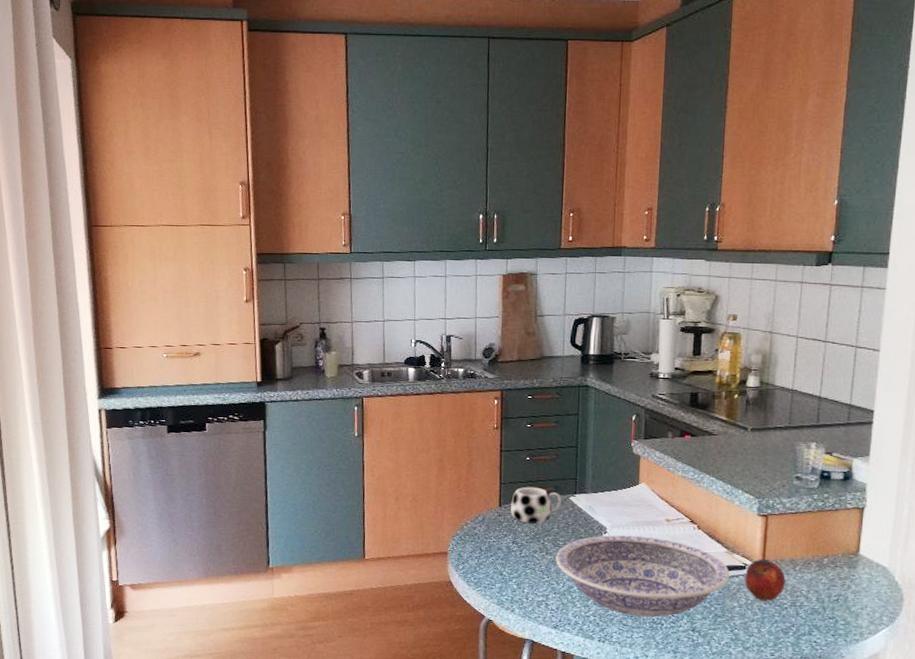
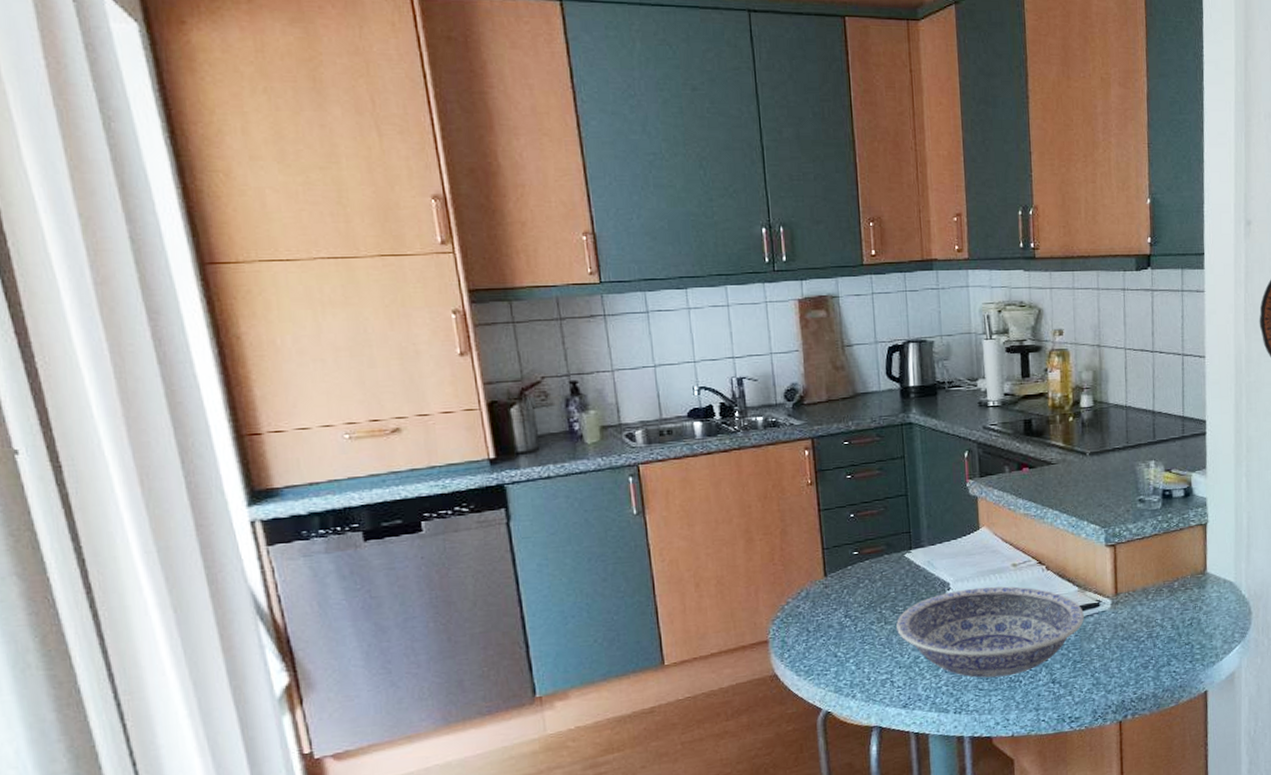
mug: present [511,486,561,523] -> none [838,547,896,592]
apple: present [745,558,786,602] -> none [1099,592,1140,638]

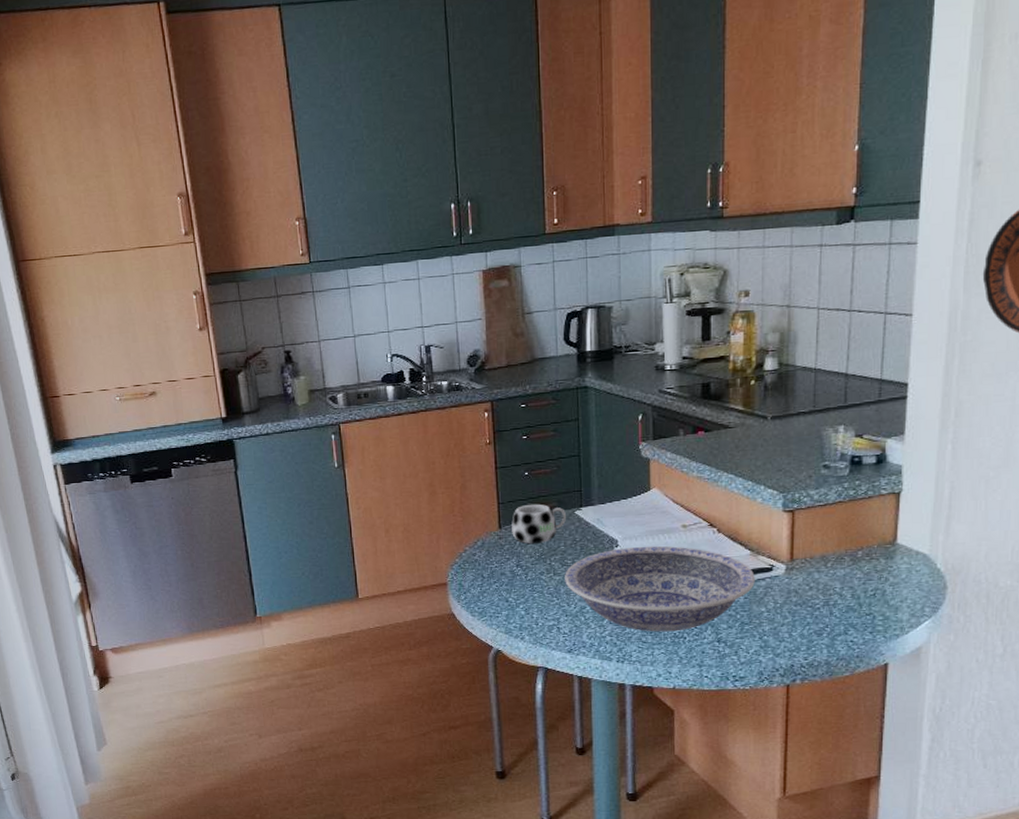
mug: none [838,547,896,592] -> present [512,504,566,544]

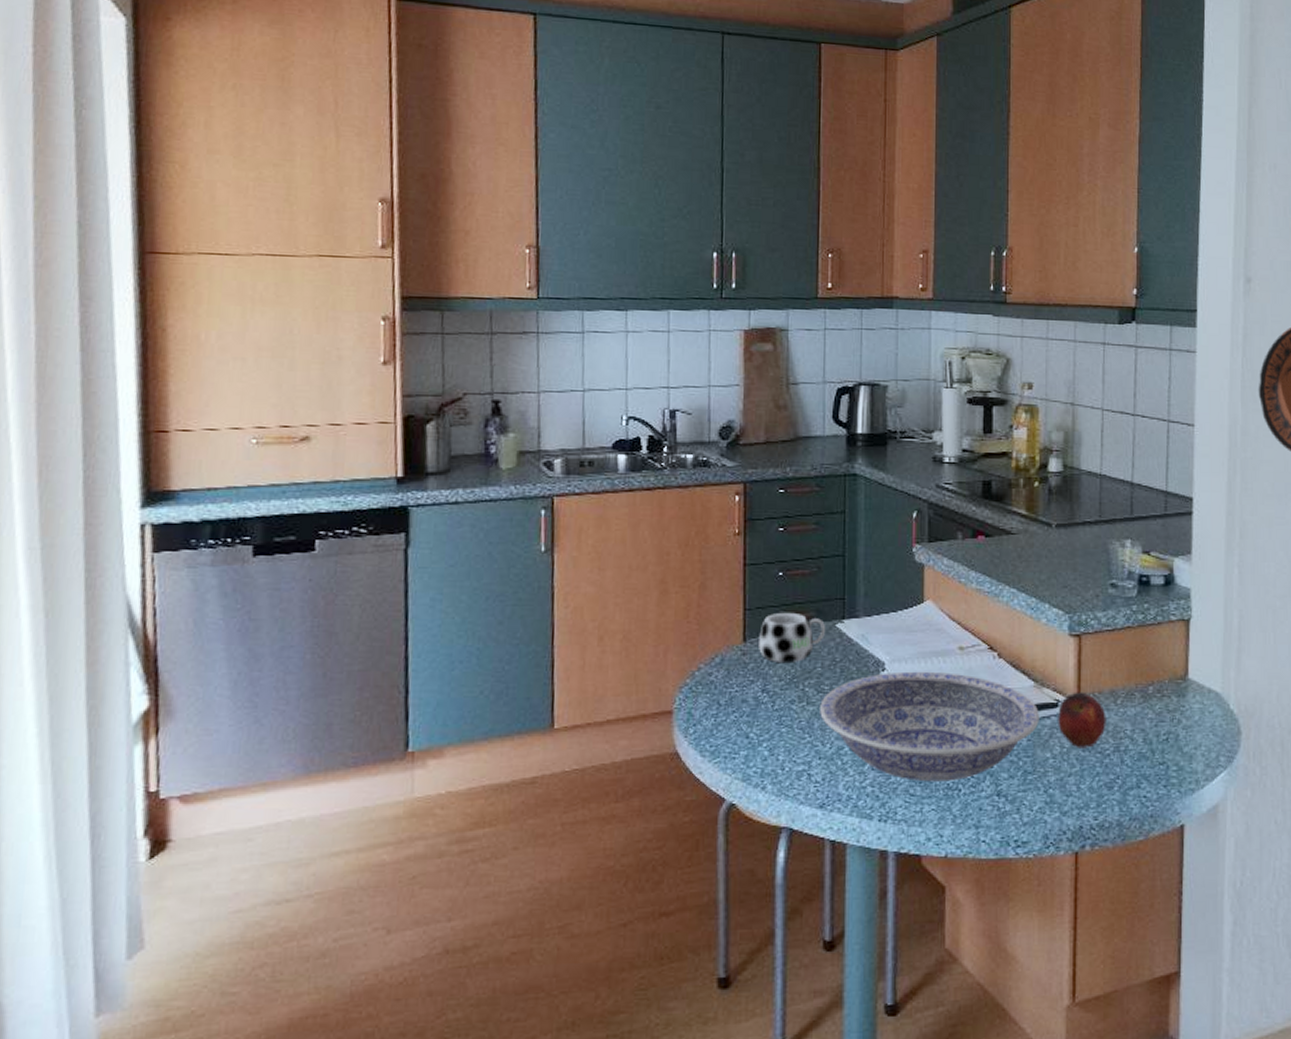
apple: none [772,558,817,604] -> present [1058,692,1106,748]

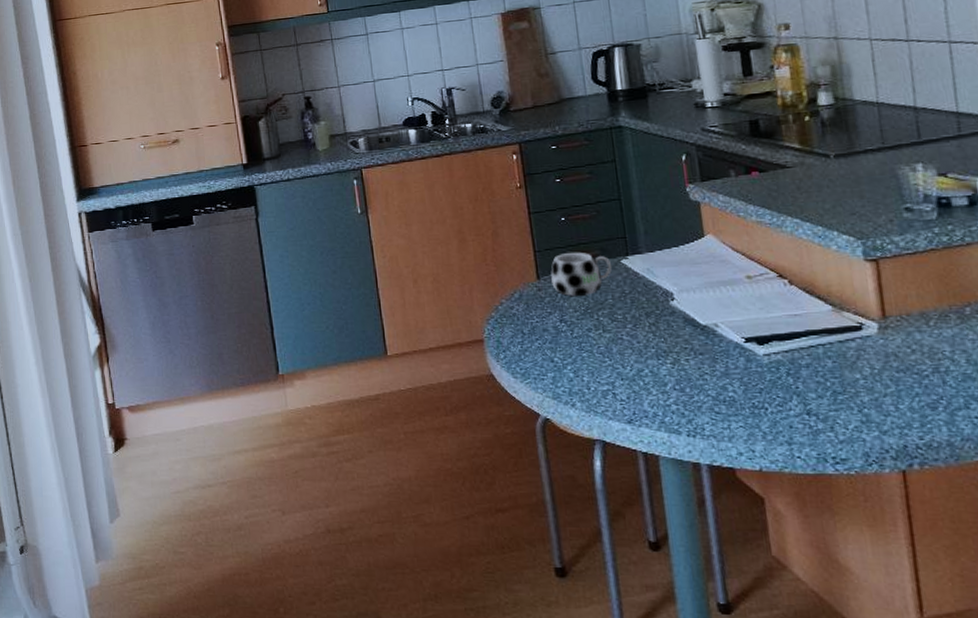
bowl: present [820,671,1039,782] -> none [616,299,843,401]
apple: present [1058,692,1106,748] -> none [862,314,921,370]

